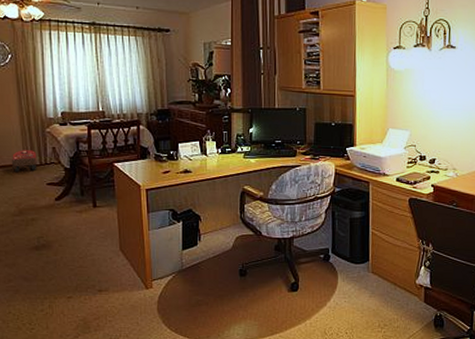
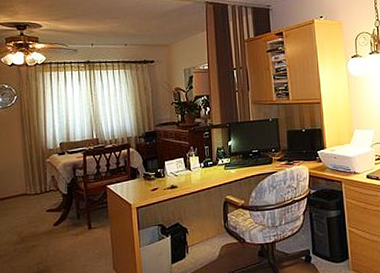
backpack: present [12,150,37,173] -> none [15,180,38,203]

